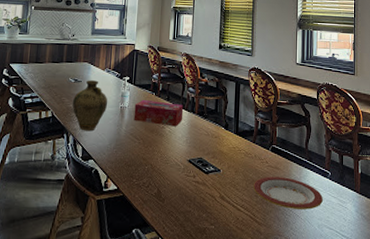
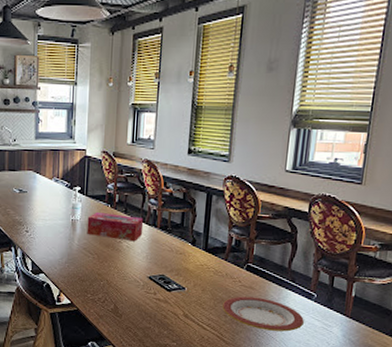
jug: present [72,80,108,131] -> none [18,190,58,245]

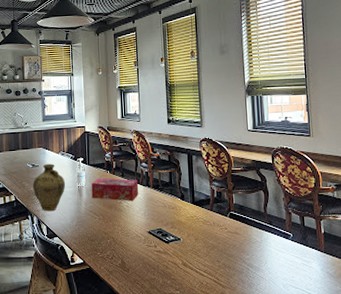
jug: none [18,190,58,245] -> present [32,164,66,212]
plate: present [222,296,304,332] -> none [215,241,286,271]

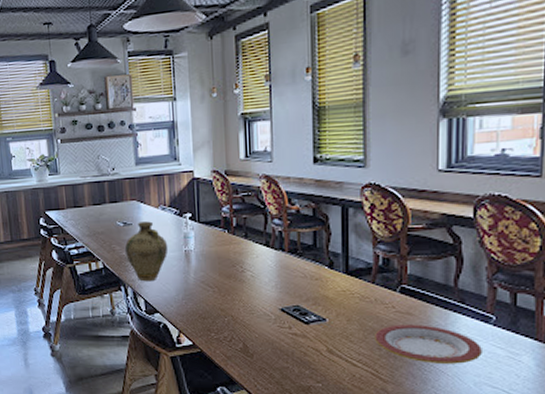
tissue box: present [91,178,139,201] -> none [202,239,269,270]
plate: none [215,241,286,271] -> present [375,324,482,364]

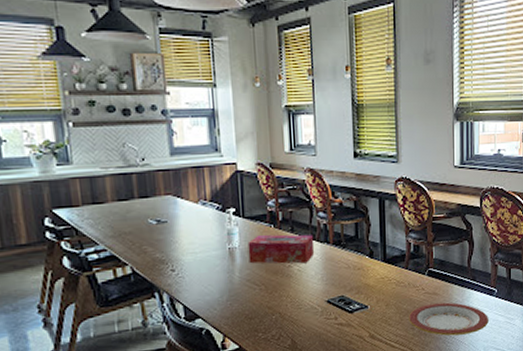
jug: present [124,221,169,282] -> none [158,218,210,285]
tissue box: none [202,239,269,270] -> present [247,234,315,264]

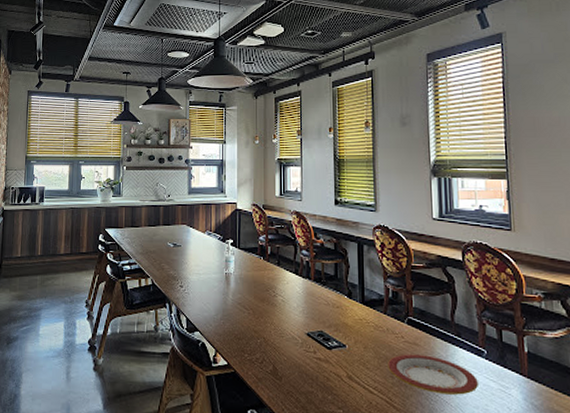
tissue box: present [247,234,315,264] -> none [241,264,297,295]

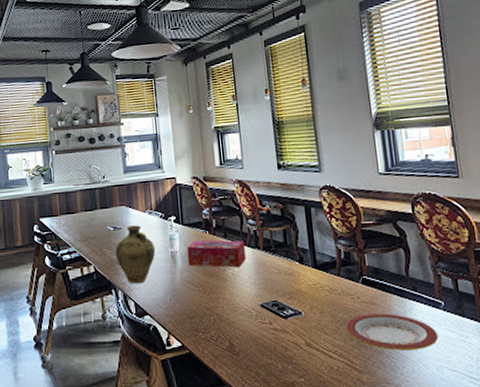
jug: none [172,244,211,301] -> present [115,225,156,284]
tissue box: none [241,264,297,295] -> present [187,240,247,268]

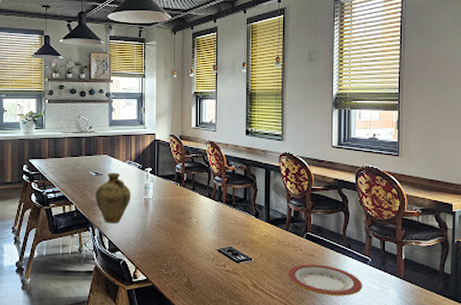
tissue box: present [187,240,247,268] -> none [159,190,210,217]

